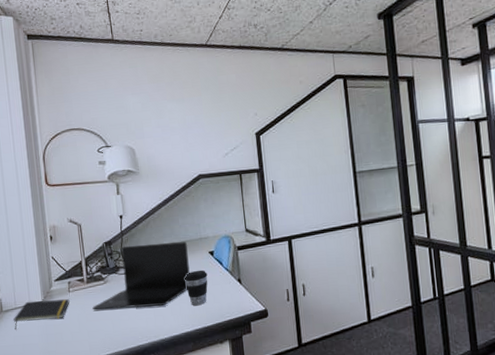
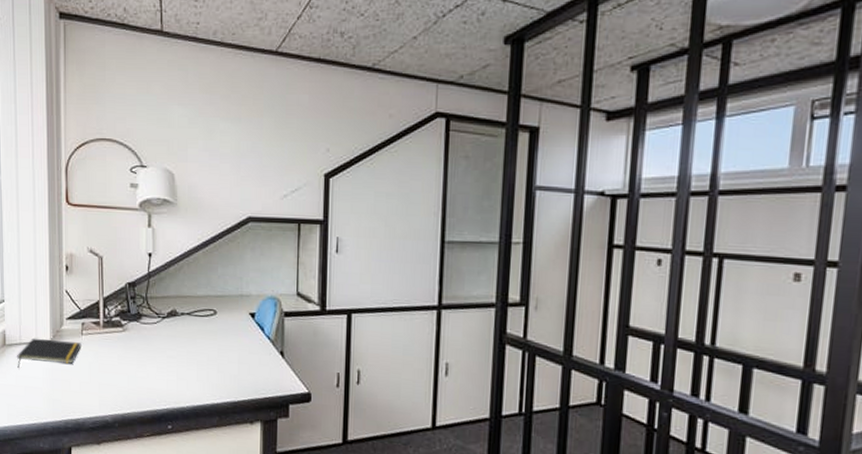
laptop: present [92,242,190,310] -> none [107,290,226,368]
coffee cup: present [185,270,208,306] -> none [217,333,245,375]

